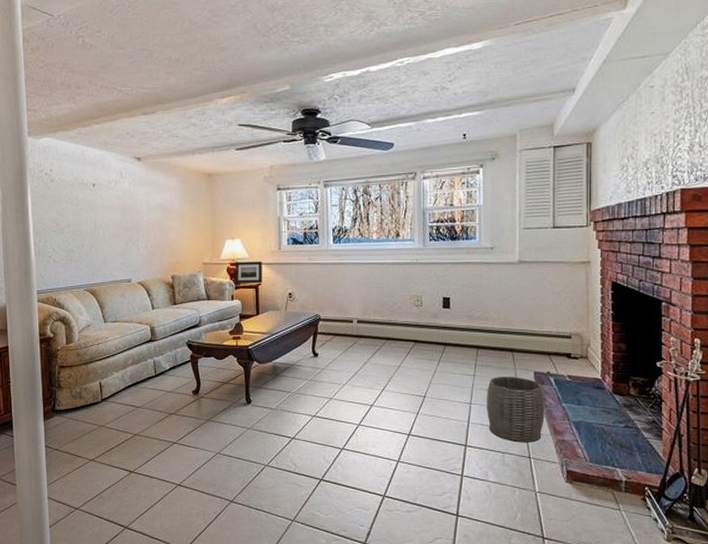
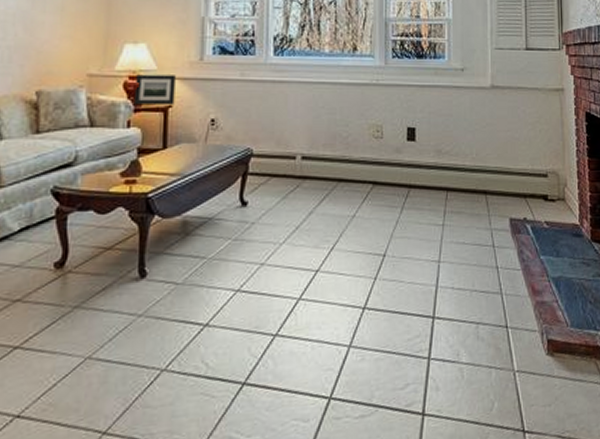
woven basket: present [486,376,545,443] -> none [457,224,522,309]

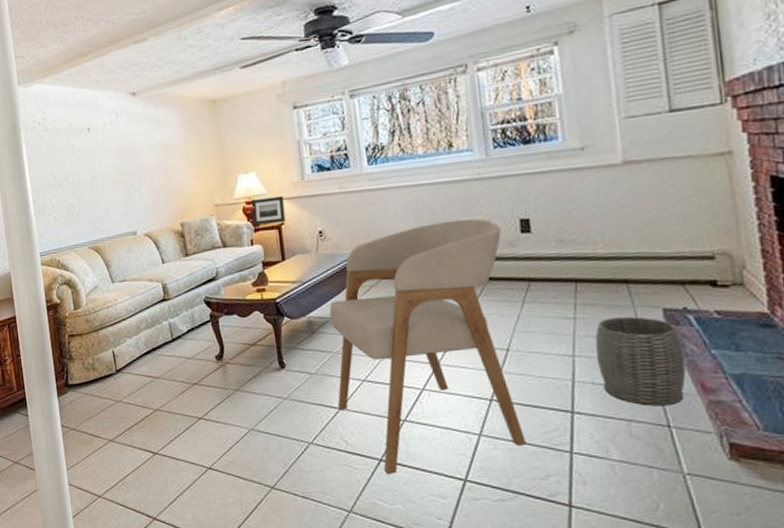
armchair: none [203,122,391,400] -> present [329,218,526,474]
woven basket: none [457,224,522,309] -> present [595,316,686,407]

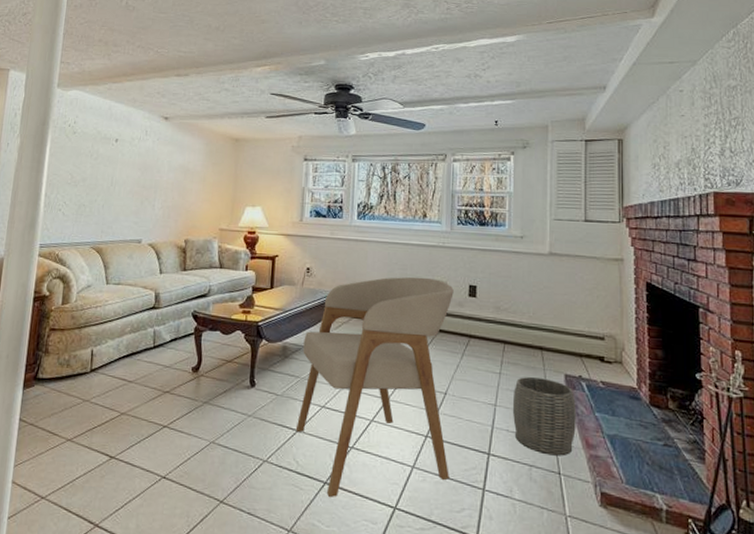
picture frame: present [251,196,286,226] -> none [251,230,282,256]

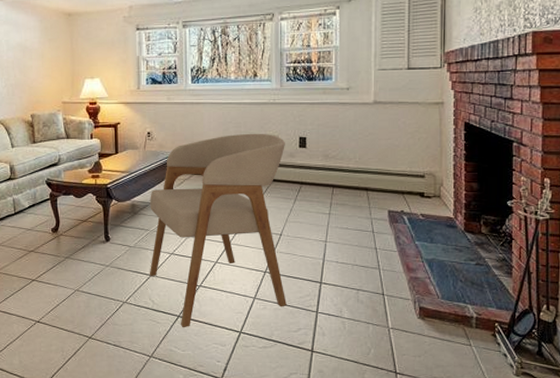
woven basket: present [512,376,576,456] -> none [341,214,398,280]

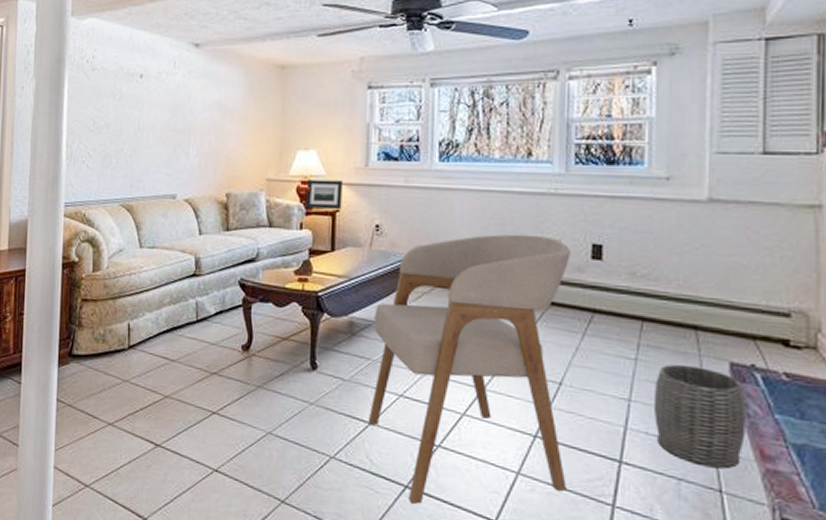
picture frame: none [94,100,121,123] -> present [306,179,343,210]
woven basket: none [341,214,398,280] -> present [653,364,746,469]

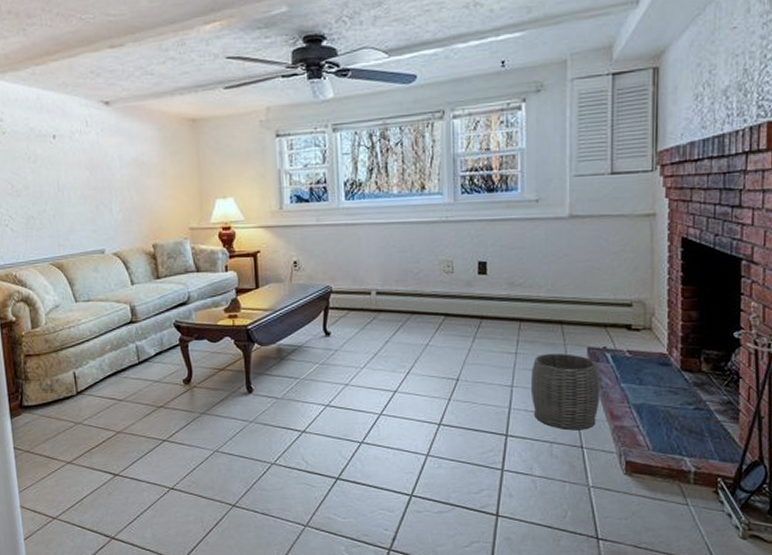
picture frame: present [306,179,343,210] -> none [228,224,262,253]
armchair: present [368,234,571,504] -> none [299,258,466,491]

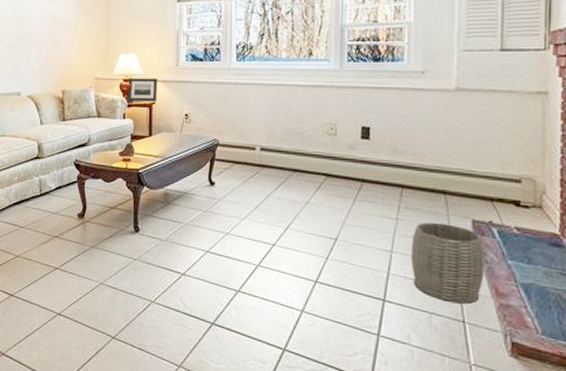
picture frame: none [228,224,262,253] -> present [128,78,157,103]

